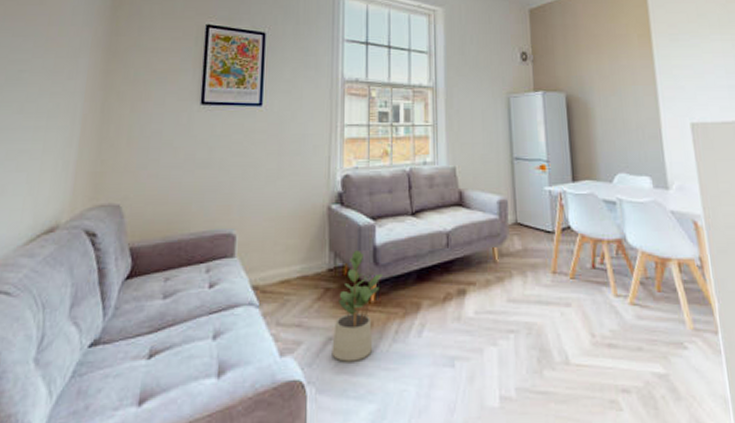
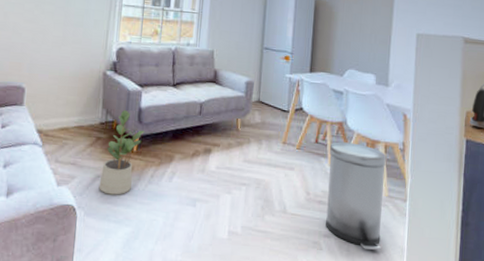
pedal bin: none [611,264,699,404] -> present [326,141,386,250]

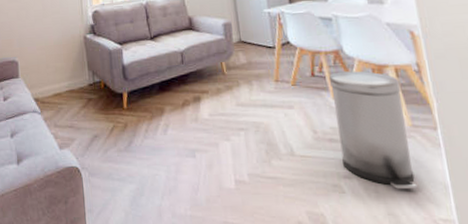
potted plant: present [99,110,145,195] -> none [97,69,131,153]

